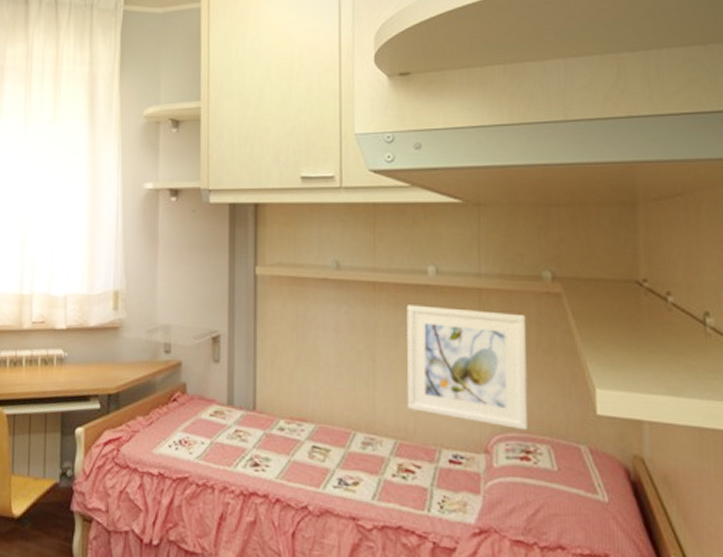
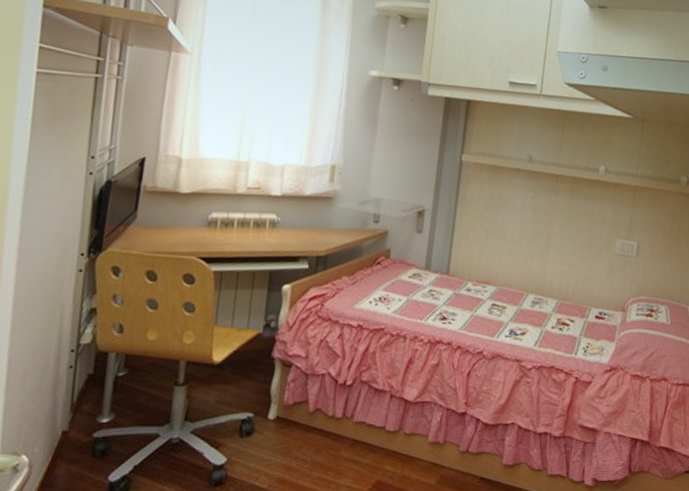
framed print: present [406,305,528,431] -> none [570,195,665,295]

